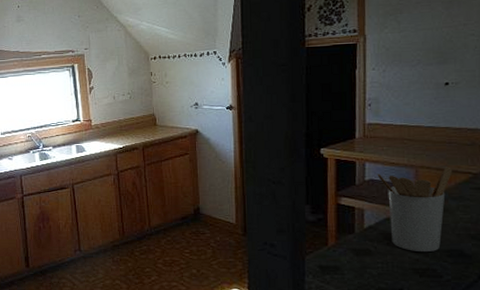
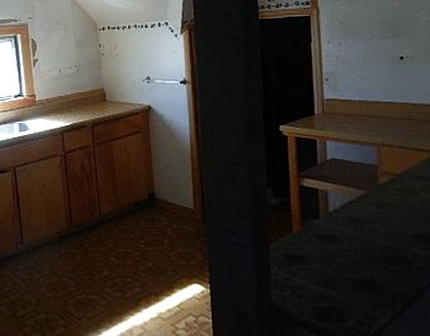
utensil holder: present [377,167,453,253] -> none [338,144,415,238]

